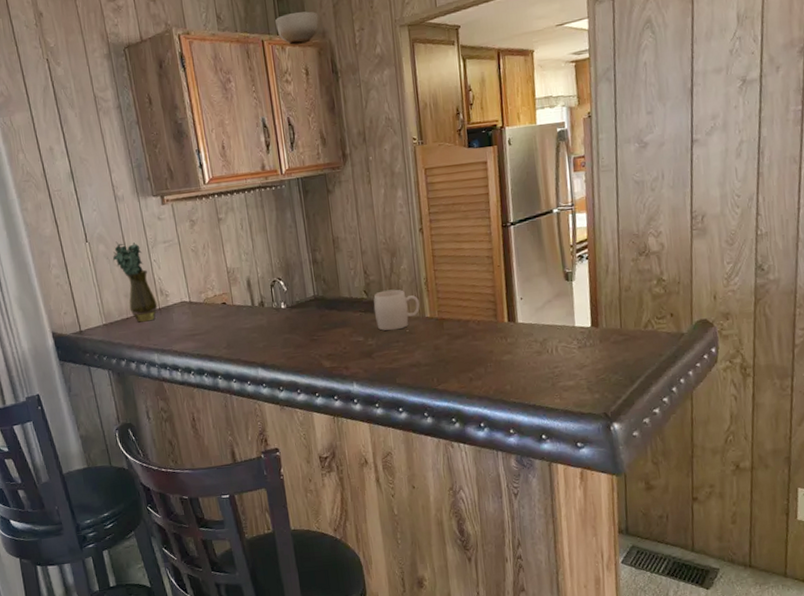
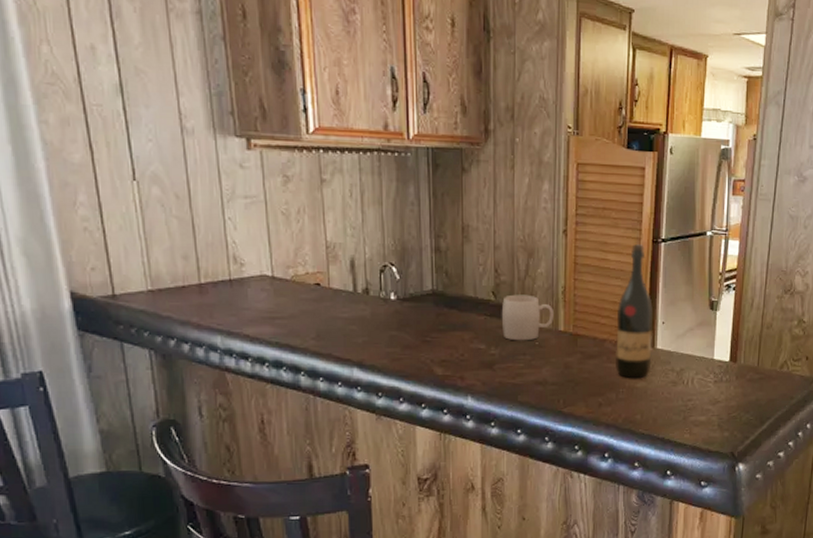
vase: present [113,241,158,323] -> none [171,186,228,294]
wine bottle: none [476,230,515,353] -> present [614,244,654,379]

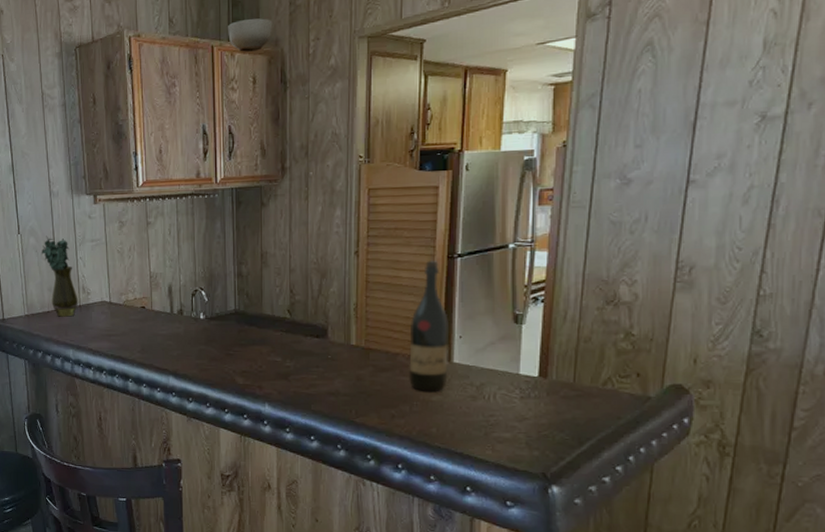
vase: none [171,186,228,294] -> present [42,236,78,317]
mug: present [501,294,553,341] -> none [296,312,346,355]

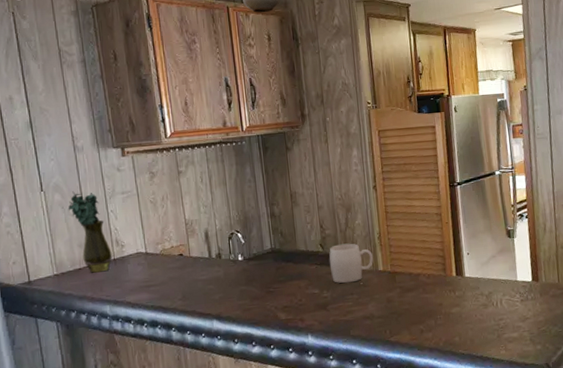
mug: none [296,312,346,355] -> present [329,243,373,284]
wine bottle: present [408,261,450,393] -> none [426,189,463,306]

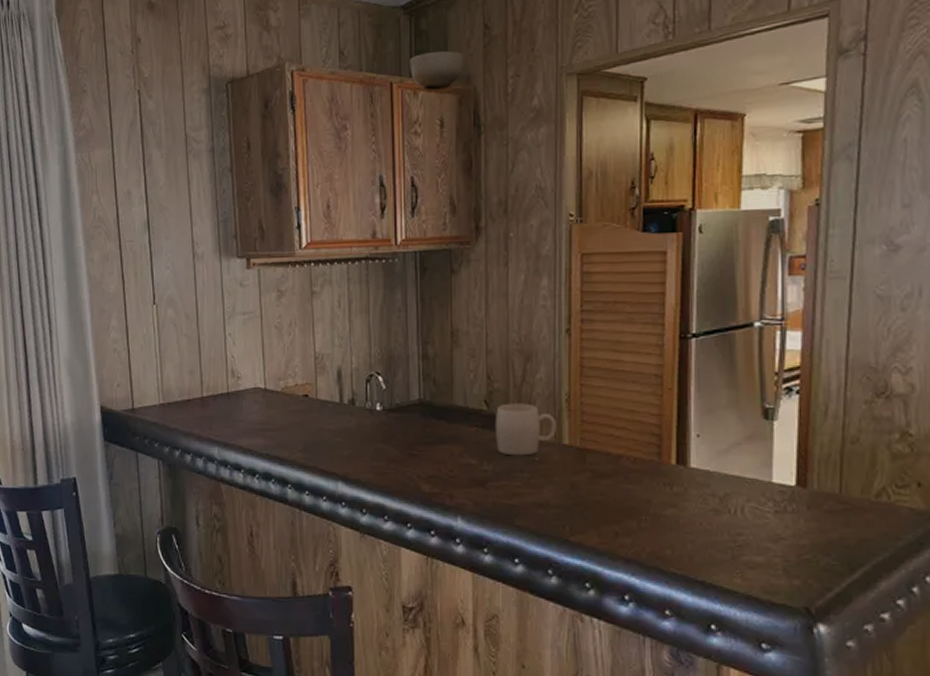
vase: present [69,191,113,273] -> none [182,307,226,407]

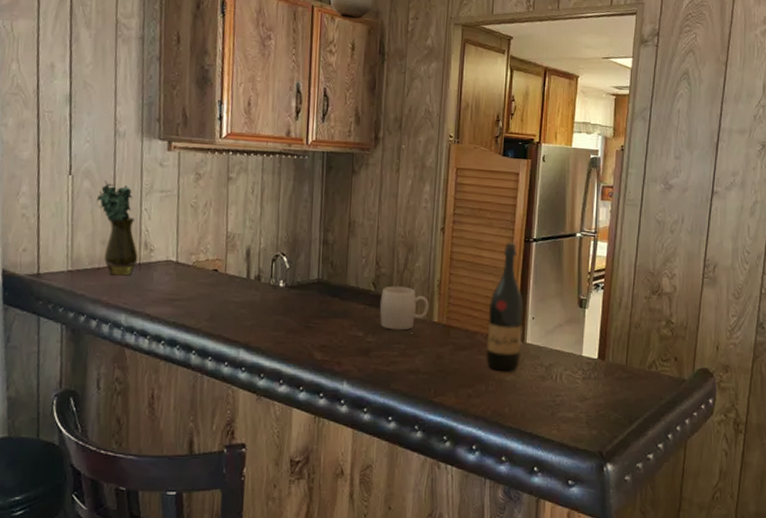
vase: none [182,307,226,407] -> present [97,180,138,276]
wine bottle: none [634,342,685,505] -> present [485,243,524,372]

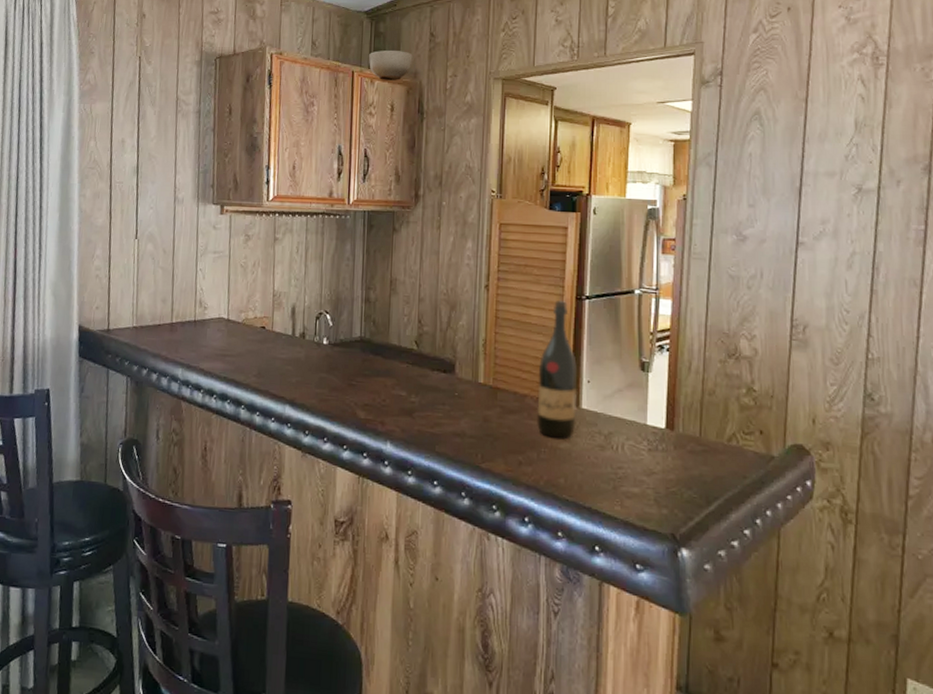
vase: present [97,180,138,276] -> none [159,243,194,332]
mug: present [379,286,429,331] -> none [422,345,474,391]

